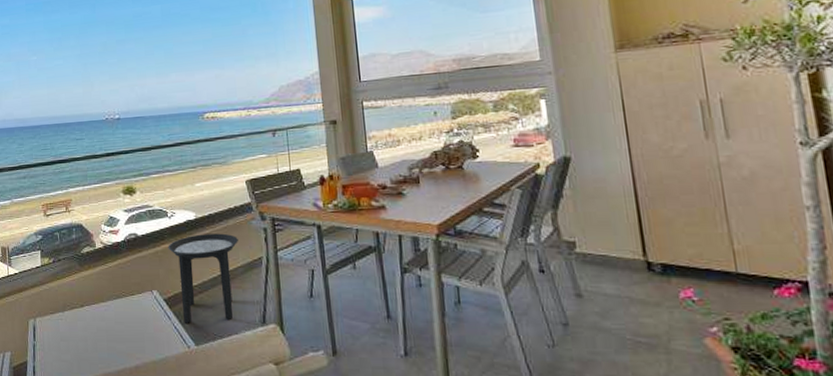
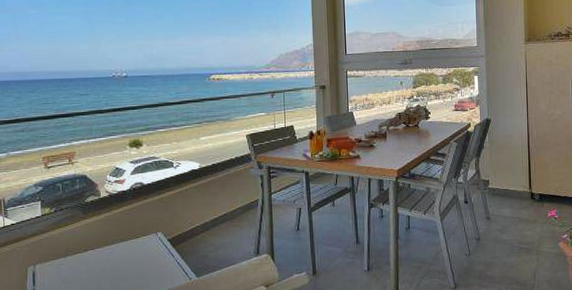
side table: present [168,233,238,323] -> none [173,180,238,259]

